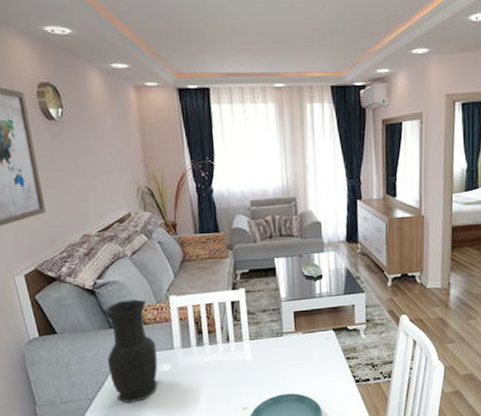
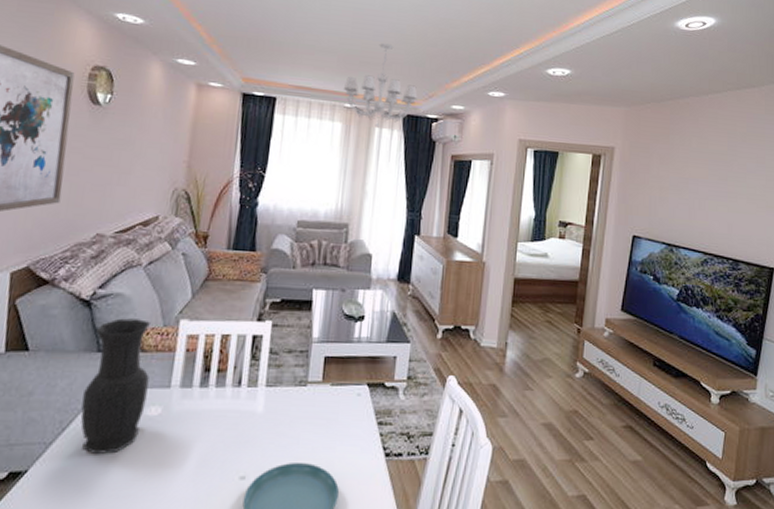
chandelier: none [271,15,343,103] -> present [344,43,418,128]

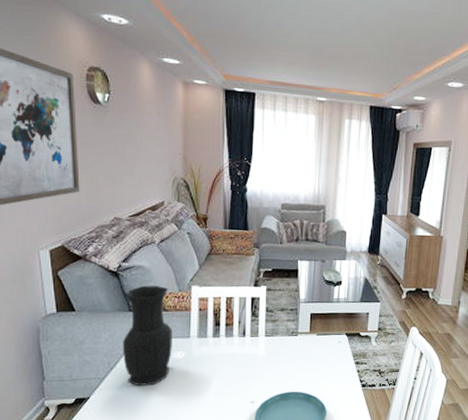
chandelier: present [344,43,418,128] -> none [316,37,383,119]

